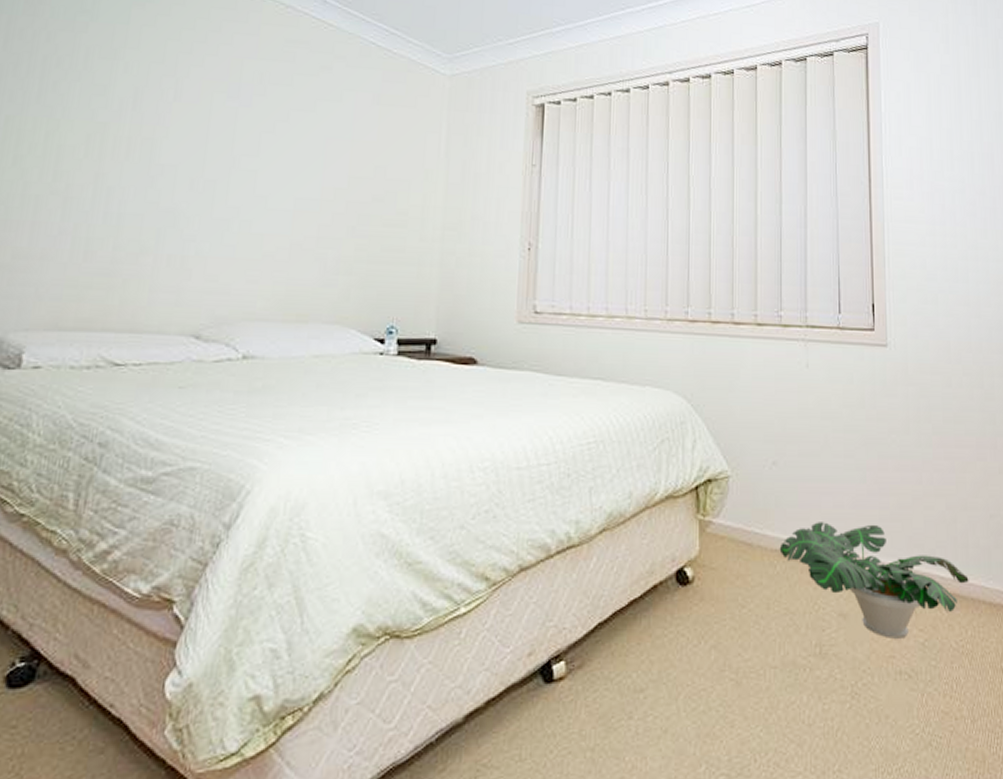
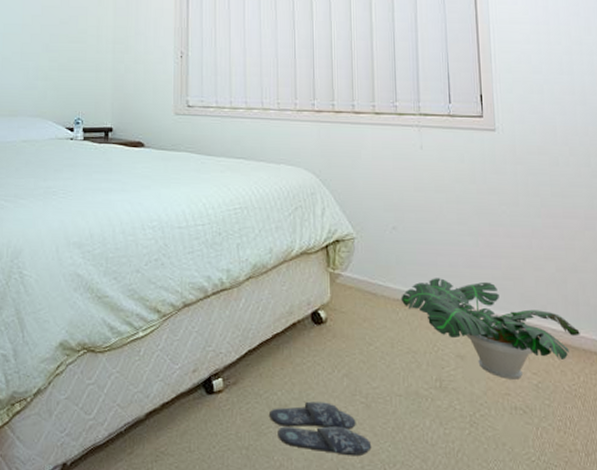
slippers: none [621,682,741,748] -> present [270,401,372,457]

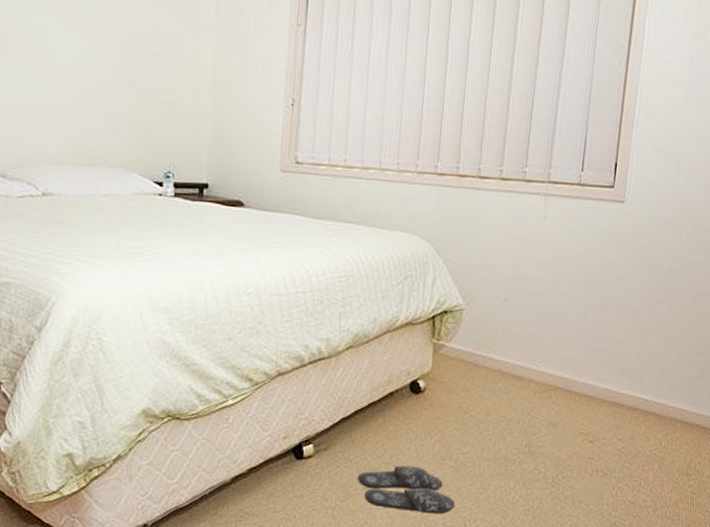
potted plant: present [401,278,580,380] -> none [502,350,670,445]

